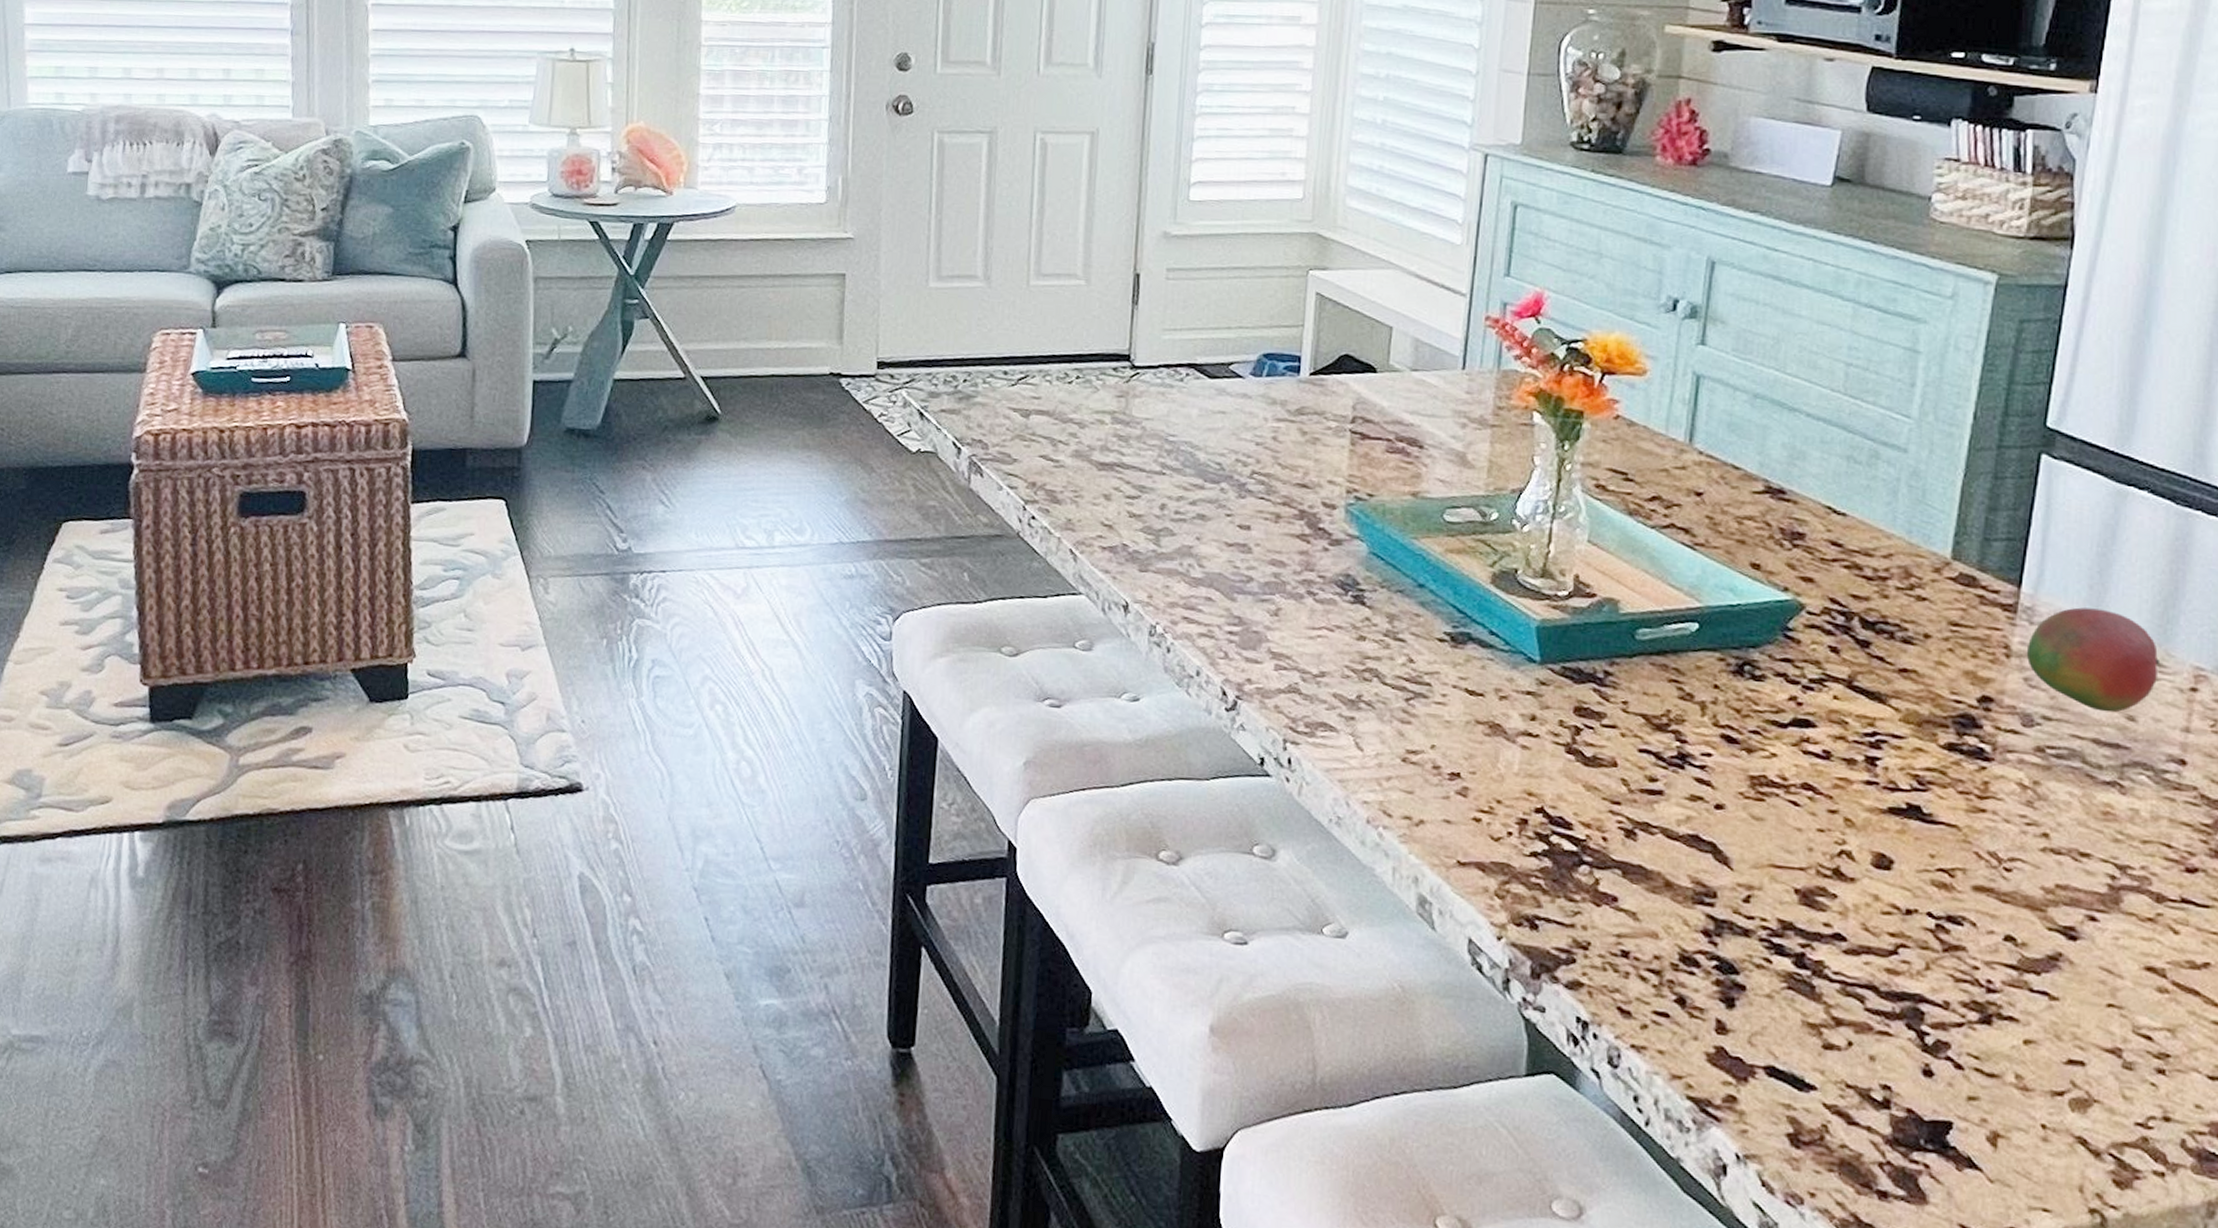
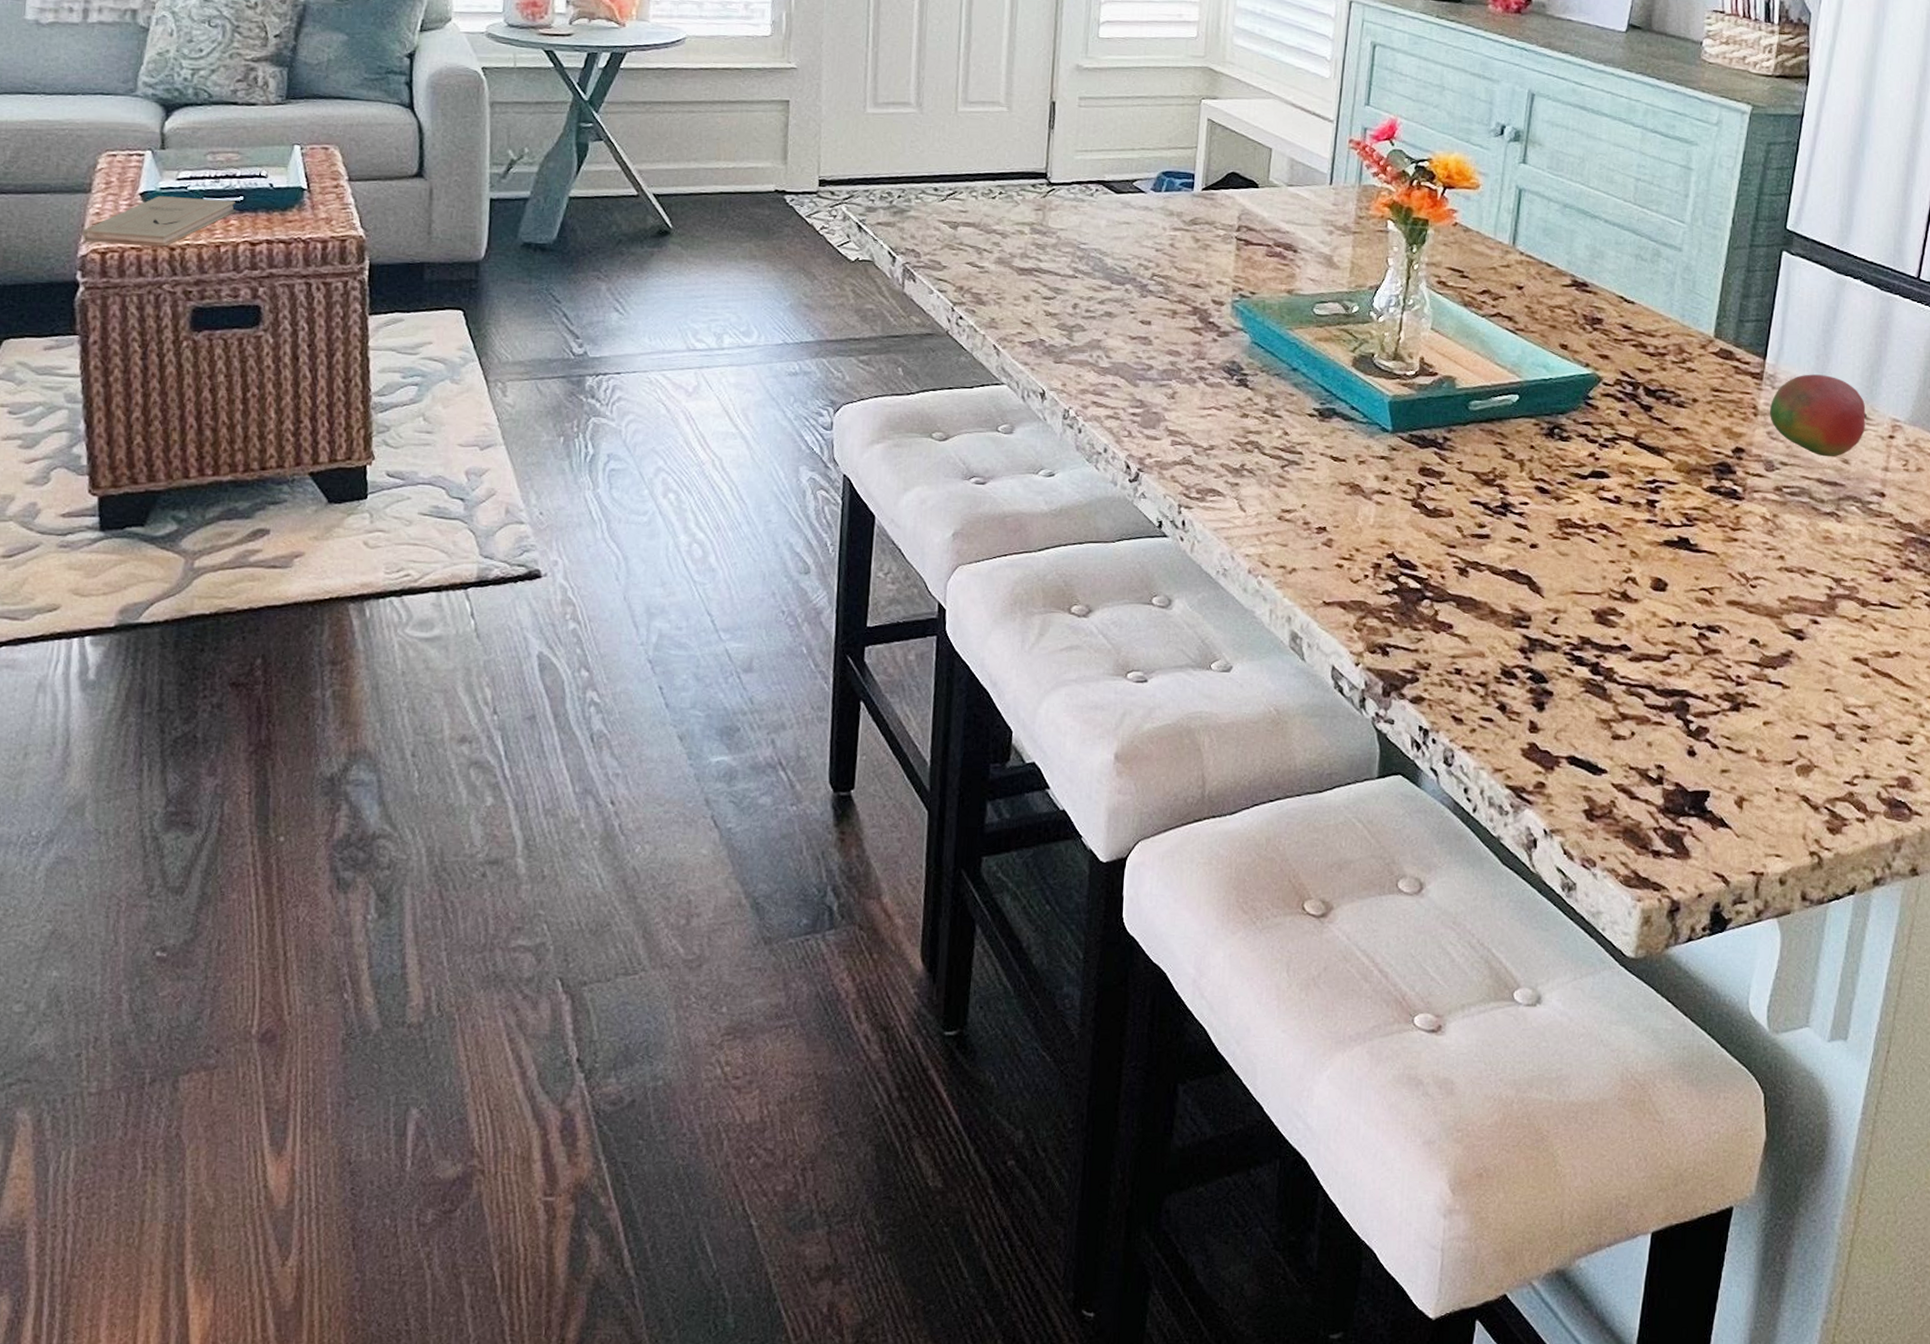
book: none [137,376,284,430] -> present [82,196,237,248]

